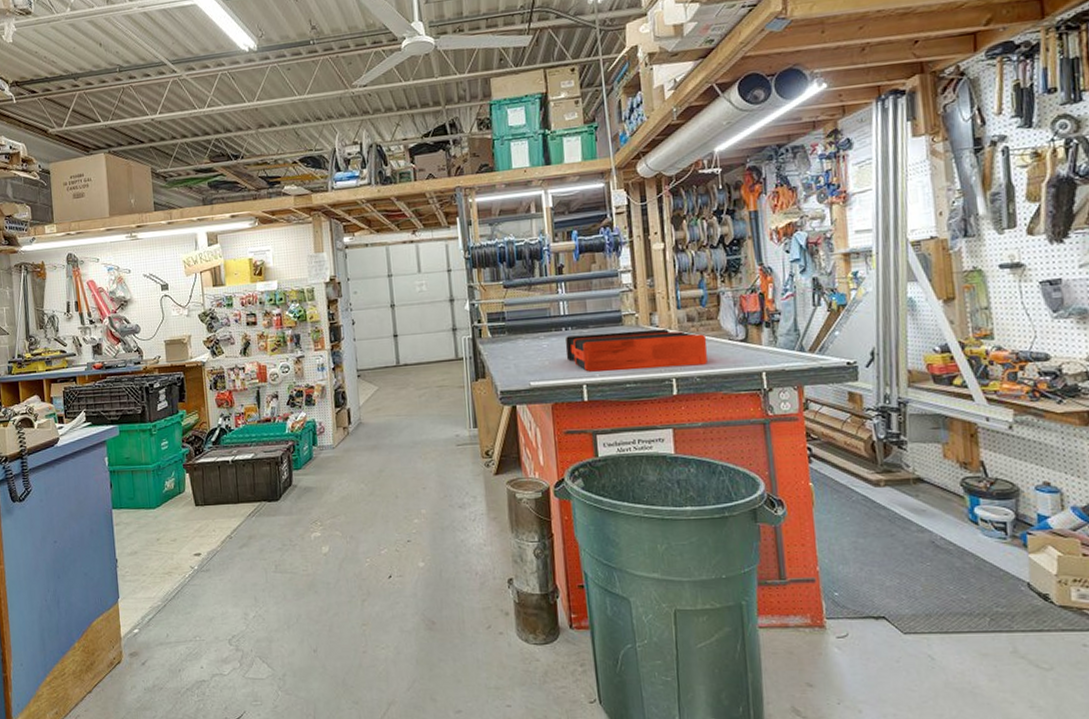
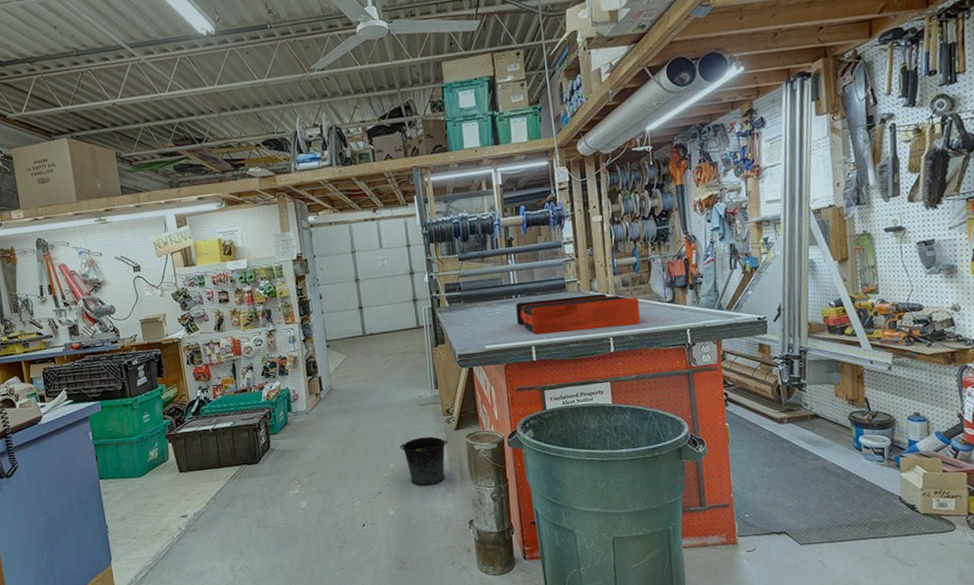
bucket: none [432,481,487,536] -> present [399,436,448,486]

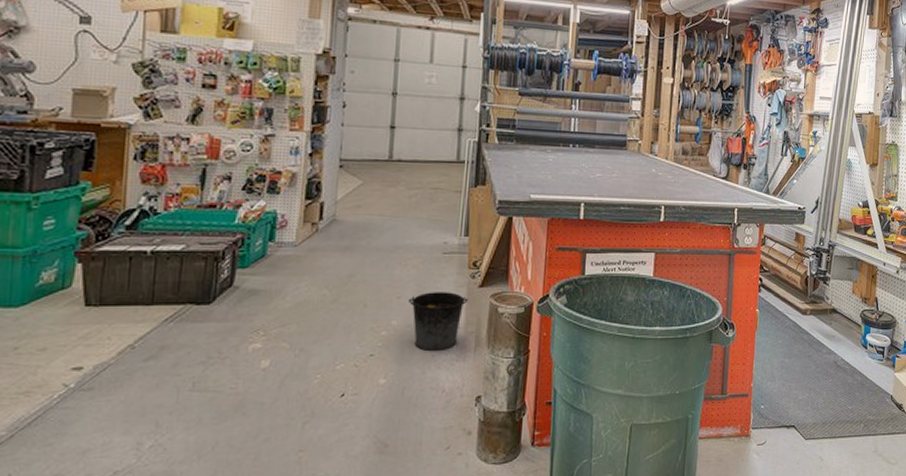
toolbox: present [515,293,640,335] -> none [569,153,696,196]

